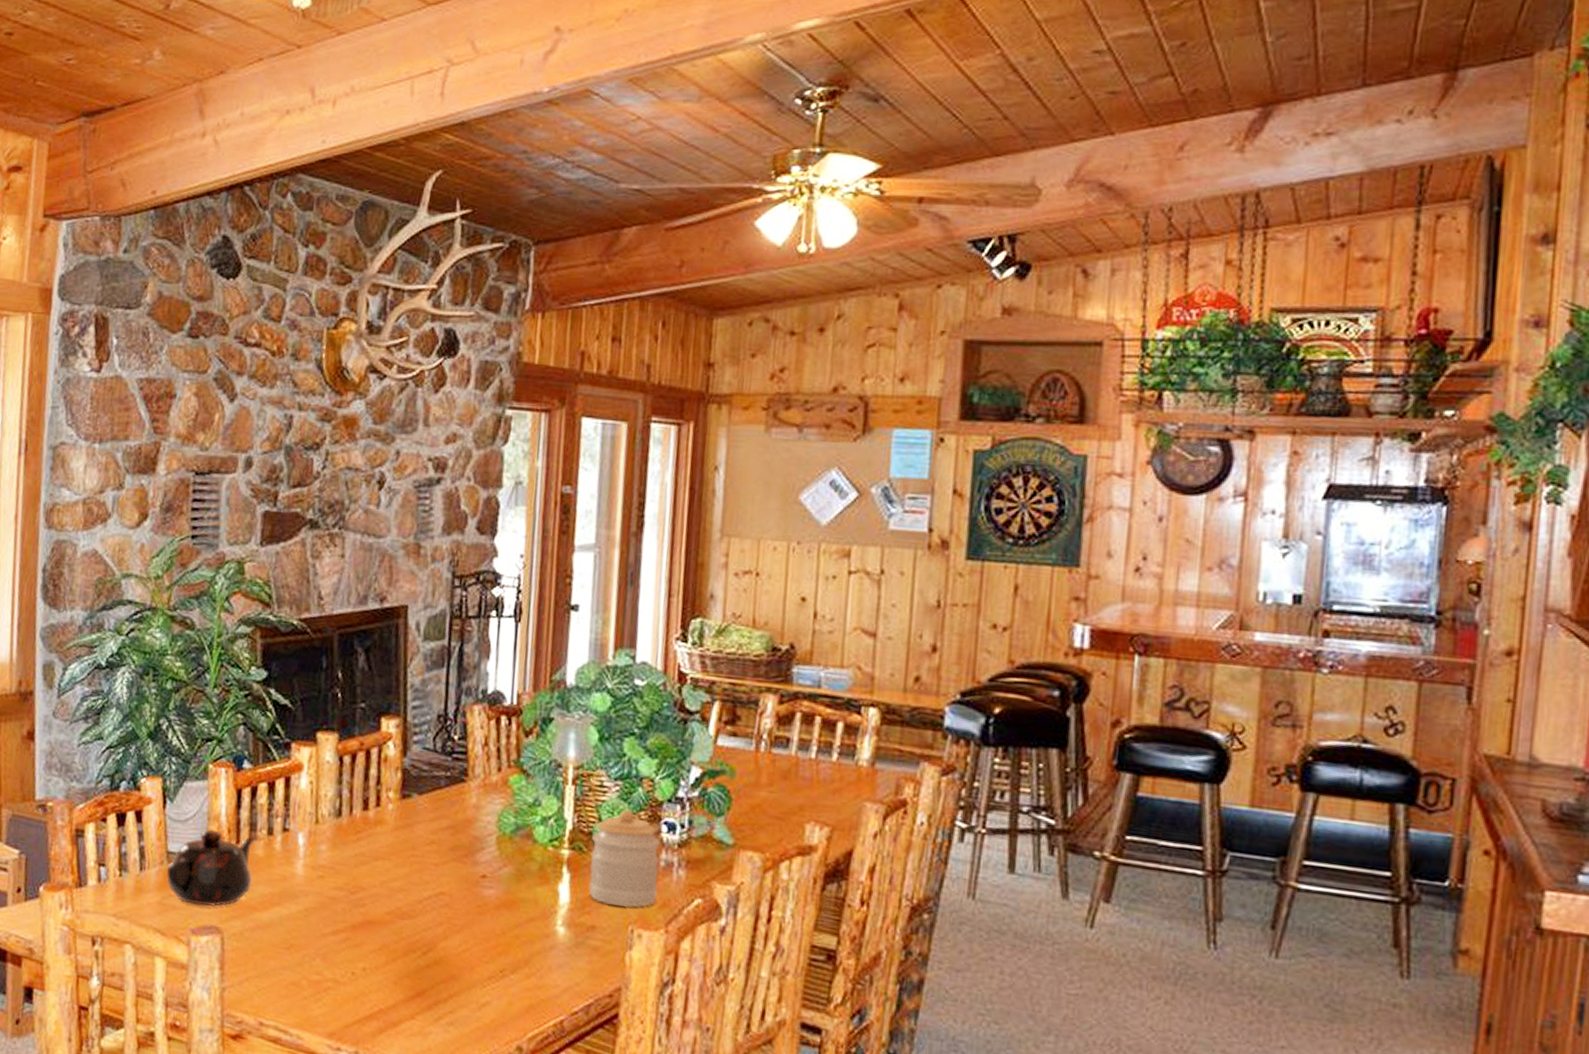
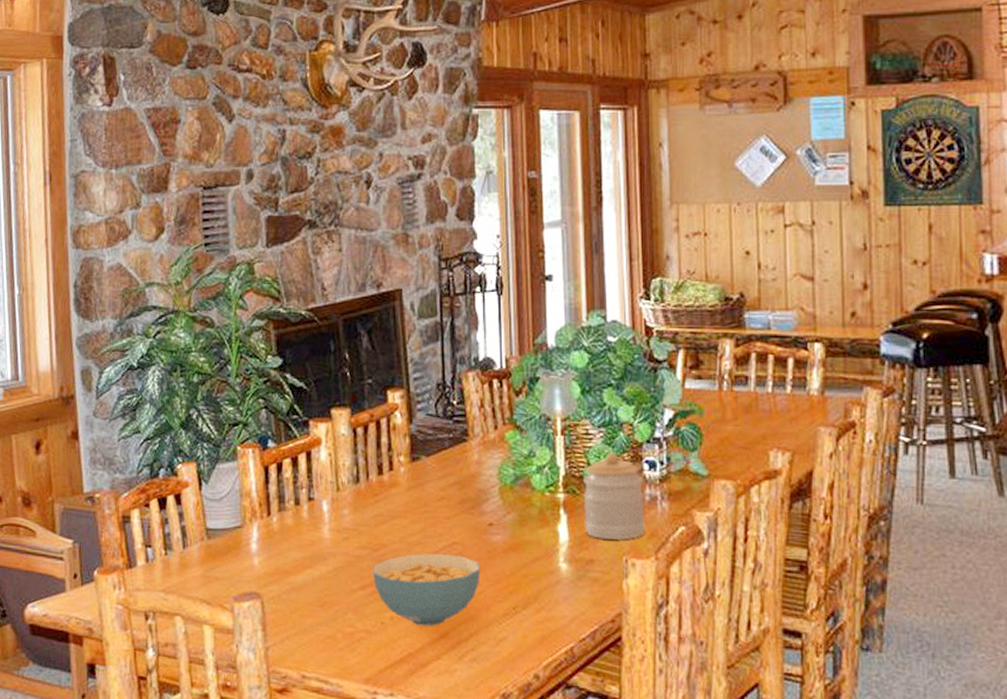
teapot: present [166,829,256,907] -> none [207,505,285,575]
cereal bowl: none [347,901,468,982] -> present [372,553,481,626]

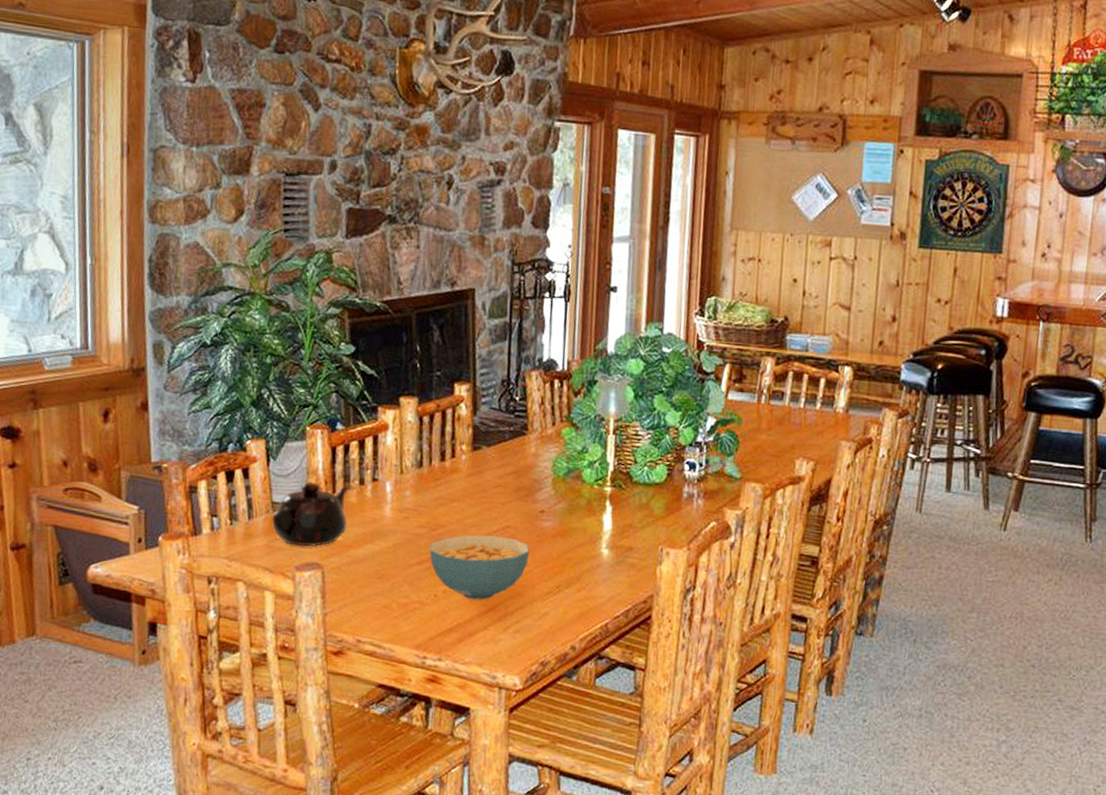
teapot: none [207,505,285,575] -> present [272,482,350,547]
jar: present [583,453,647,540] -> none [627,453,684,531]

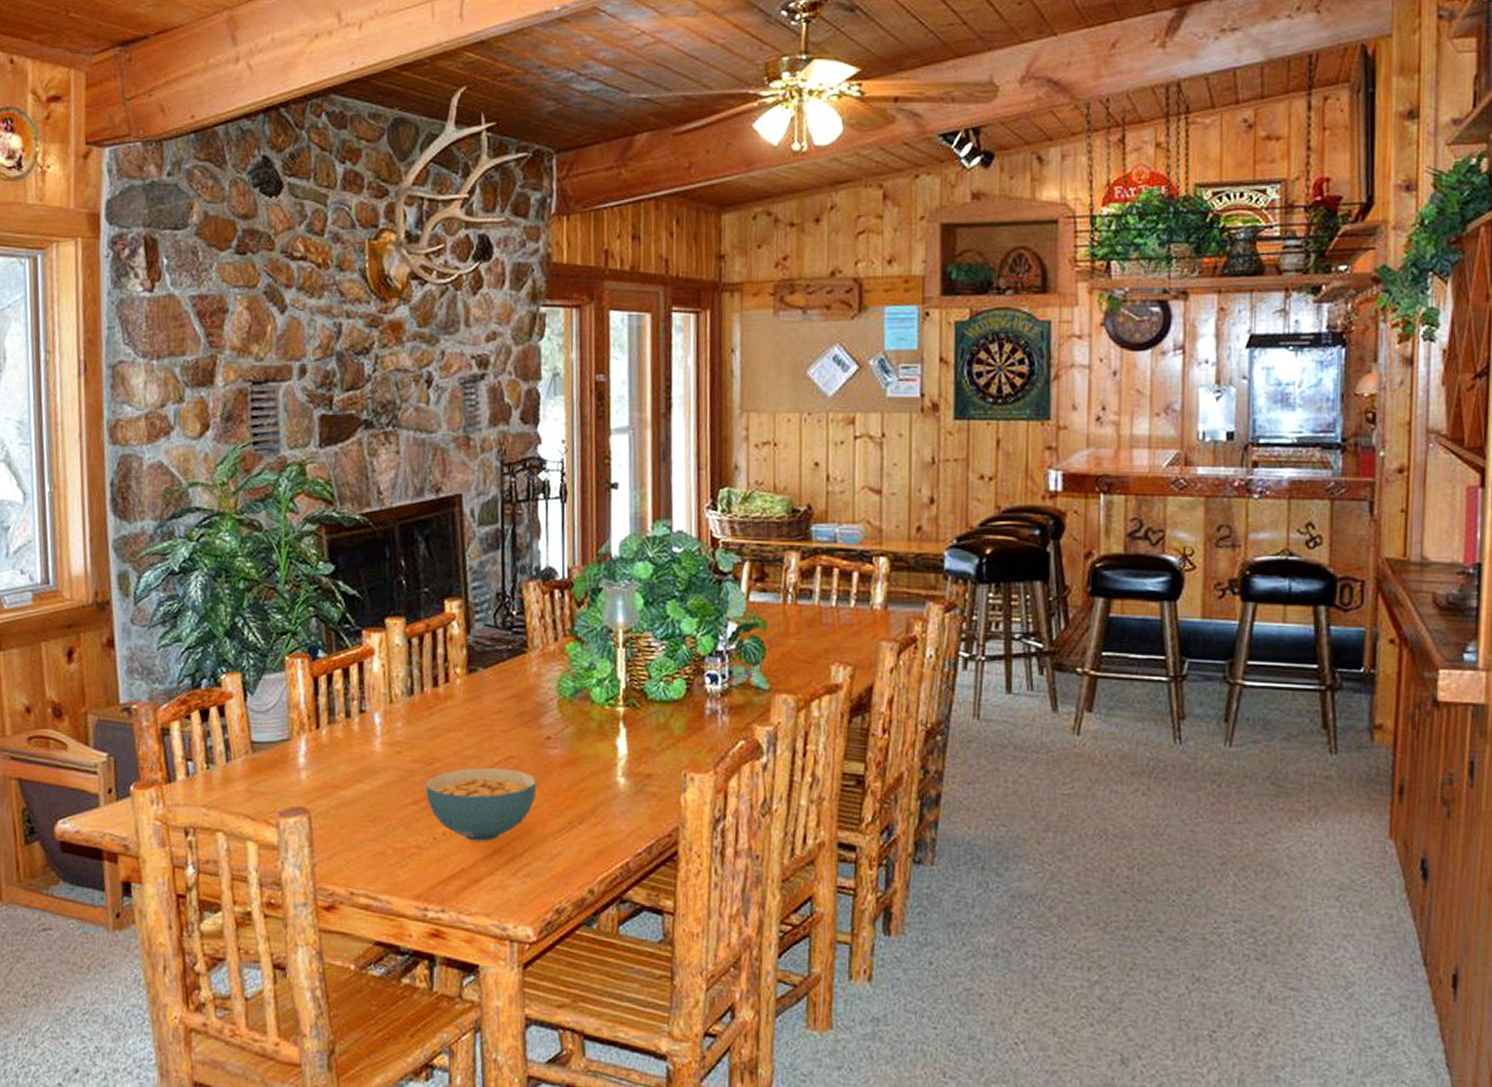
teapot: present [272,482,350,547] -> none [251,717,335,790]

